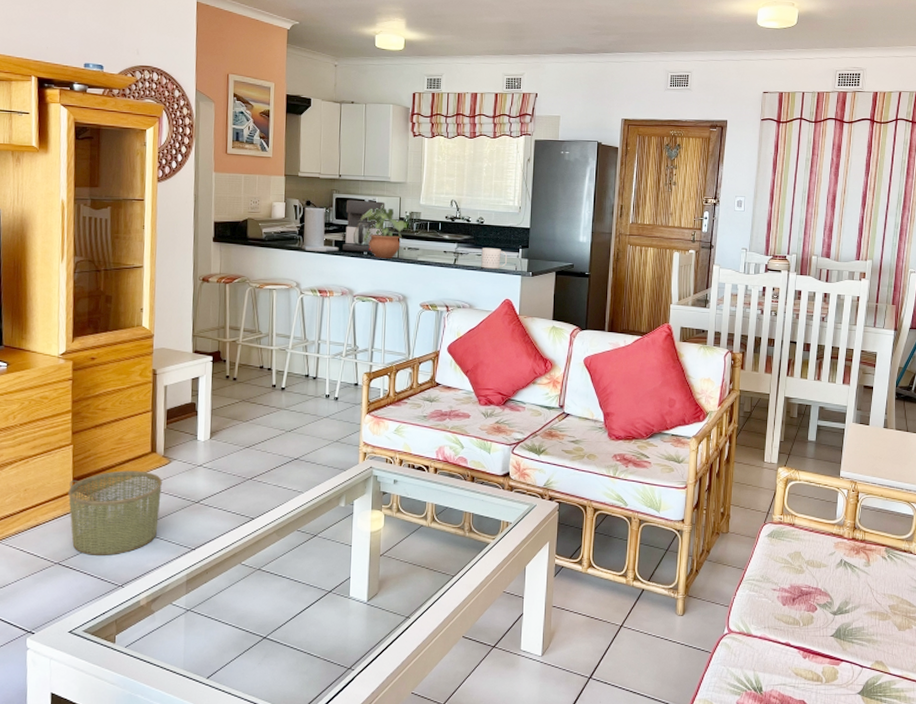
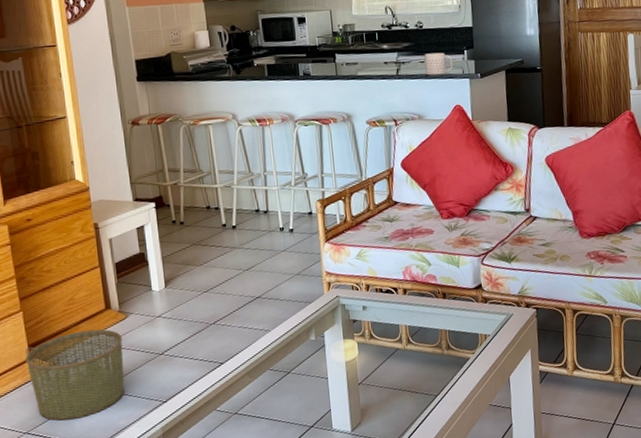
paper towel: present [301,207,339,252] -> none [229,32,273,80]
coffee maker: present [343,199,386,252] -> none [274,17,318,75]
potted plant: present [360,203,406,259] -> none [291,18,340,78]

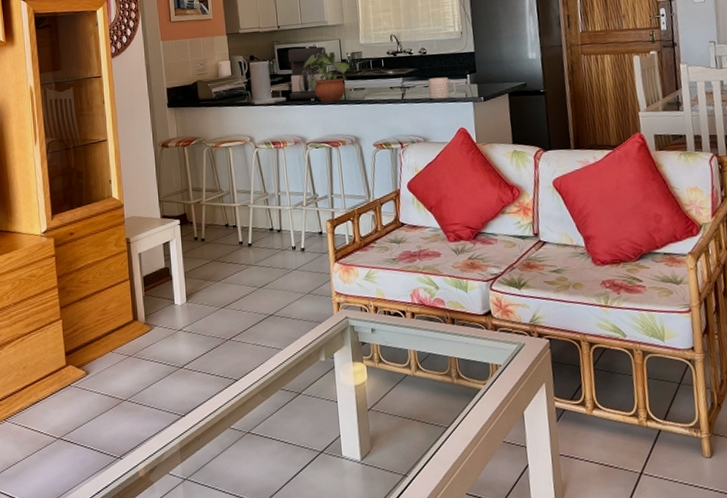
basket: present [25,329,125,421] -> none [62,340,148,428]
paper towel: none [229,32,273,80] -> present [248,61,287,105]
coffee maker: none [274,17,318,75] -> present [288,46,328,100]
potted plant: none [291,18,340,78] -> present [303,47,349,103]

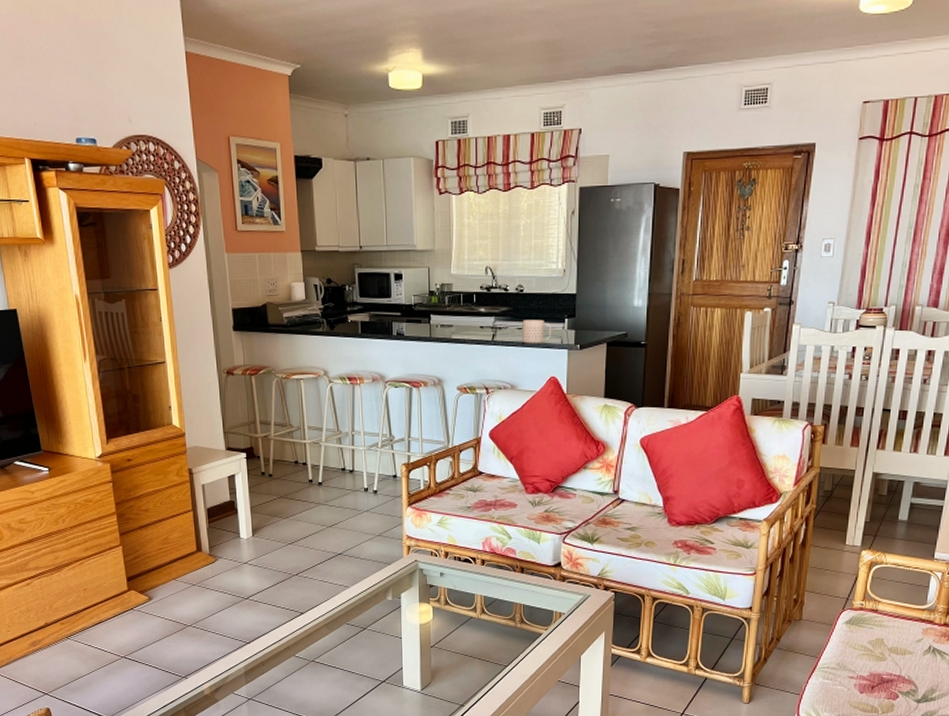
paper towel: present [248,61,287,105] -> none [325,285,366,335]
coffee maker: present [288,46,328,100] -> none [370,273,413,333]
potted plant: present [303,47,349,103] -> none [386,275,437,339]

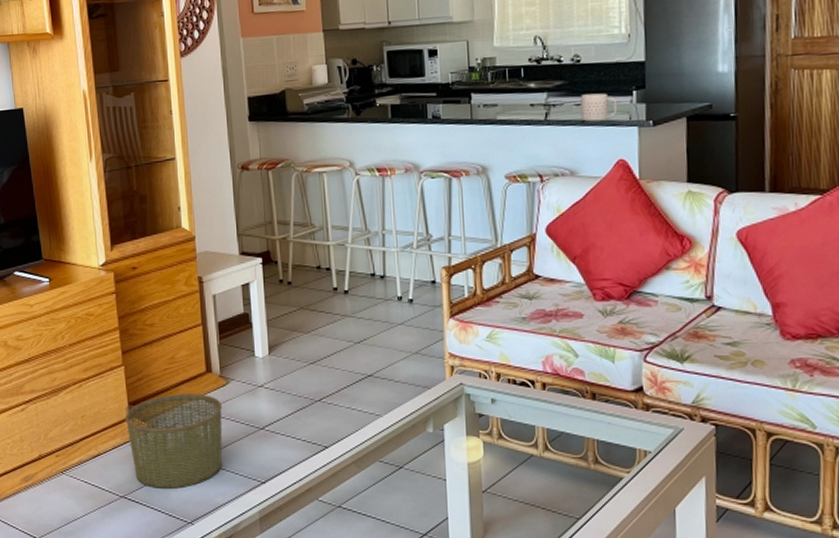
basket: none [123,569,212,649] -> present [125,393,223,489]

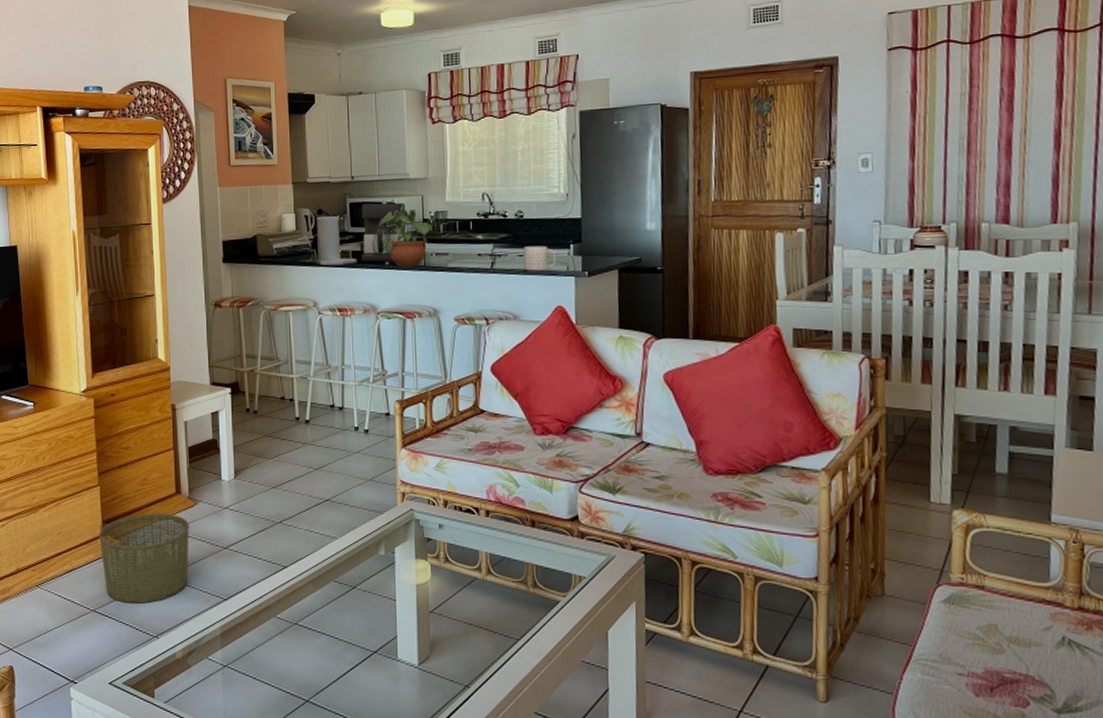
paper towel: none [350,66,397,122] -> present [316,216,357,266]
coffee maker: none [401,49,450,117] -> present [361,202,406,263]
potted plant: none [419,50,478,122] -> present [379,203,431,268]

